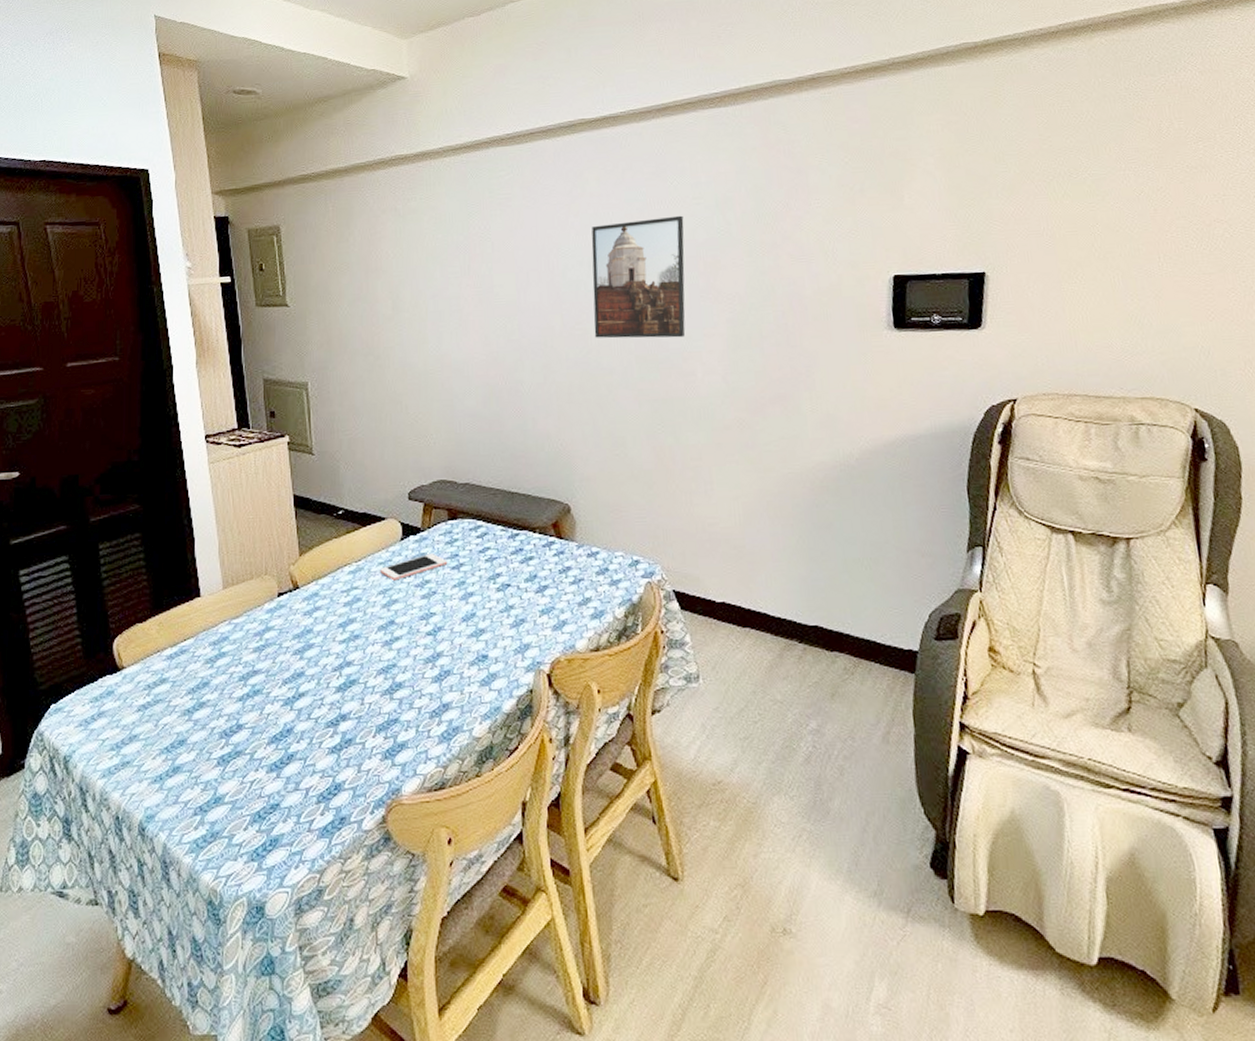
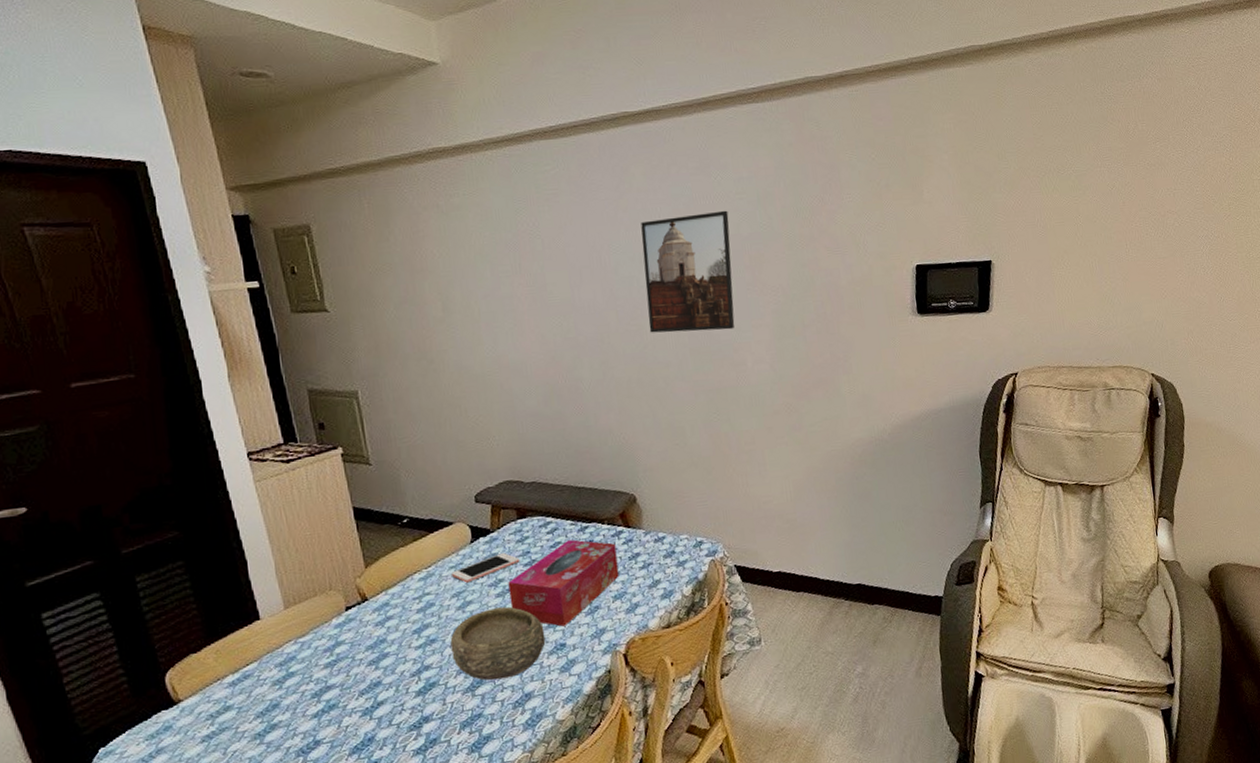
bowl: none [373,609,468,686] -> present [450,606,546,681]
tissue box: none [434,546,548,637] -> present [508,539,619,627]

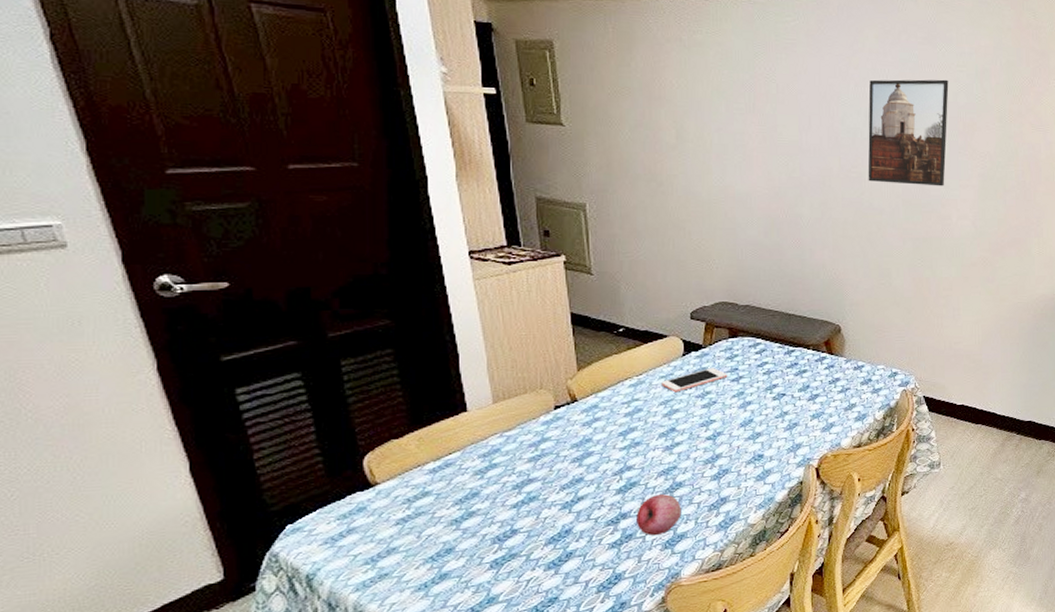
fruit: none [438,693,486,740] -> present [636,494,682,536]
bowl: present [450,606,546,681] -> none [654,417,745,484]
tissue box: present [508,539,619,627] -> none [714,361,819,439]

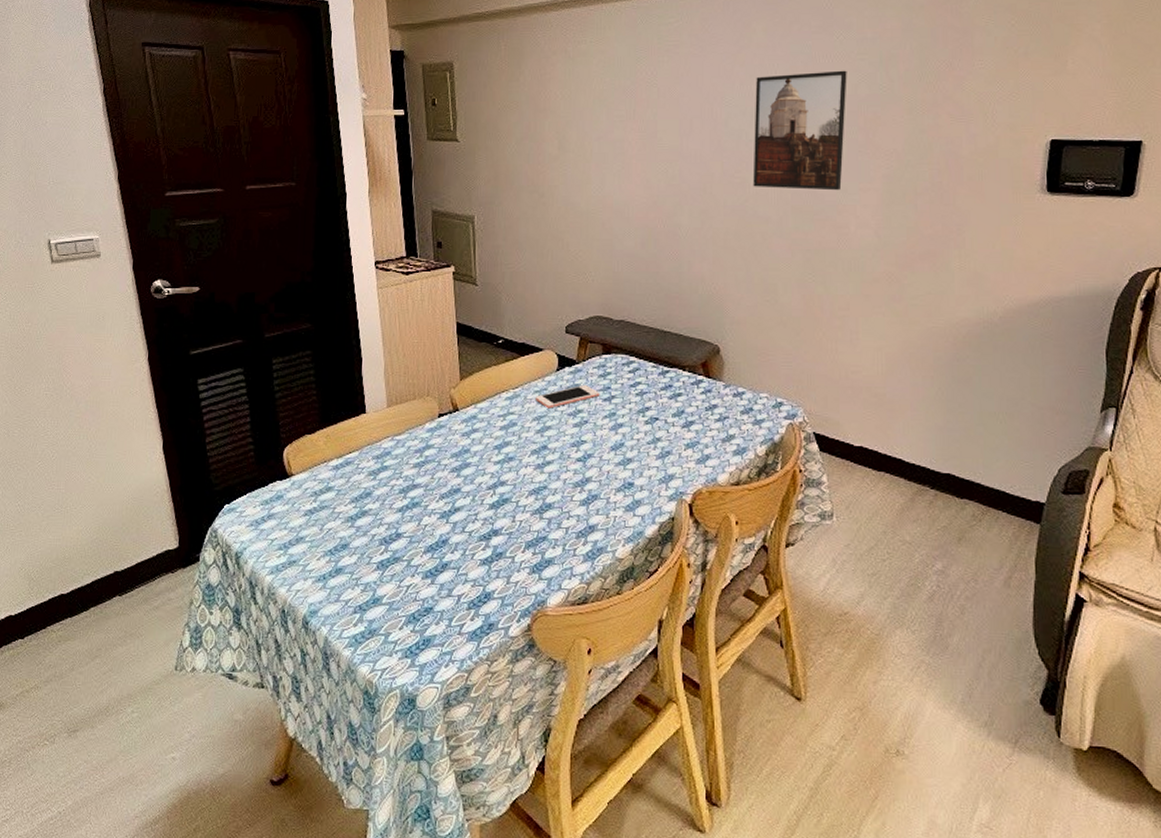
fruit: present [636,494,682,536] -> none [507,515,550,558]

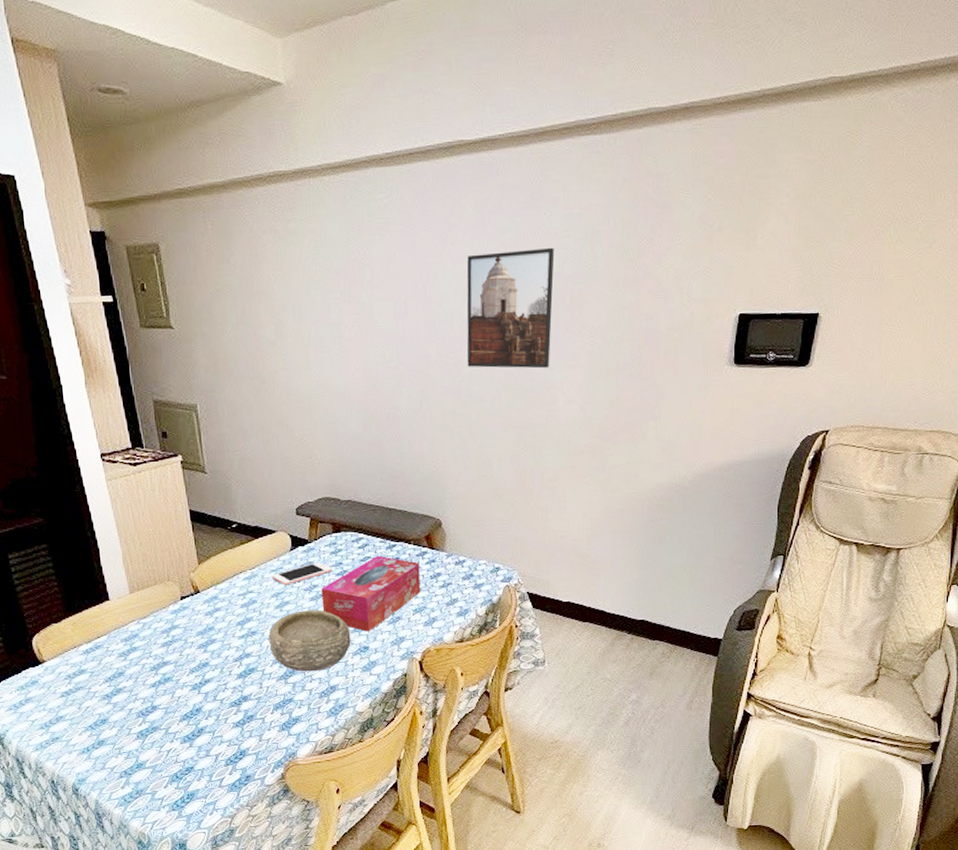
bowl: none [526,437,615,507] -> present [268,610,351,672]
tissue box: none [586,382,694,466] -> present [321,556,421,632]

